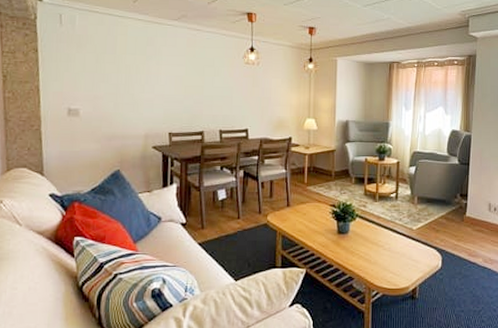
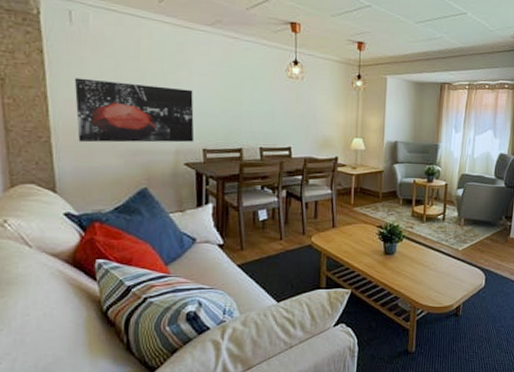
wall art: none [62,72,162,130] -> present [74,78,195,143]

